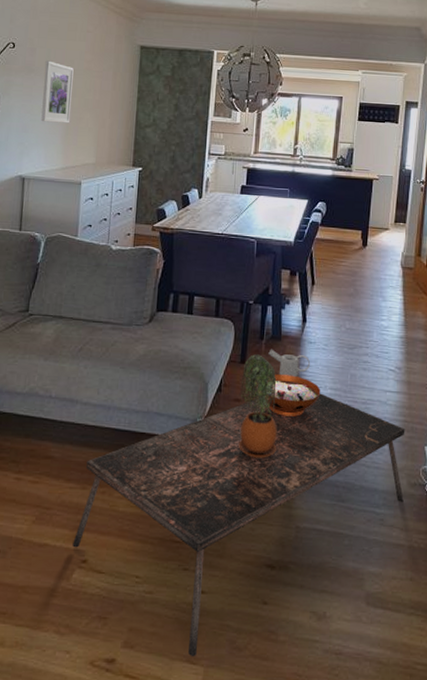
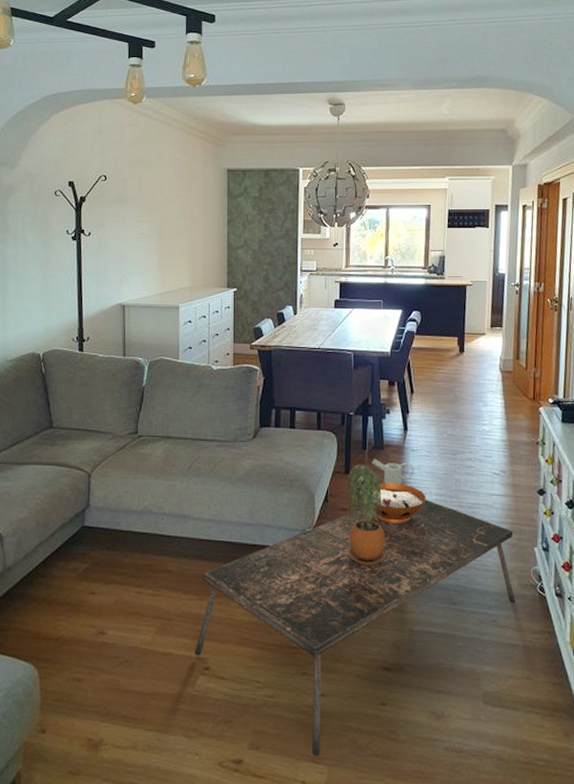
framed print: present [41,60,74,124] -> none [136,190,165,250]

